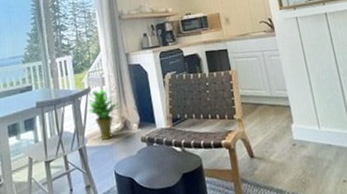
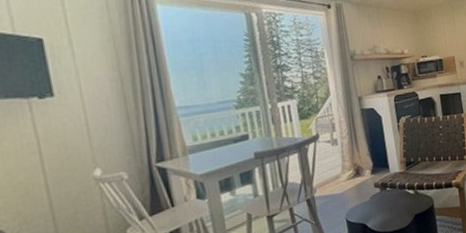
potted plant: present [87,89,120,140] -> none [316,135,352,189]

